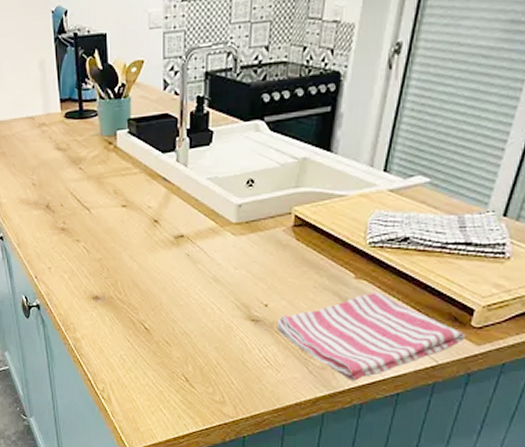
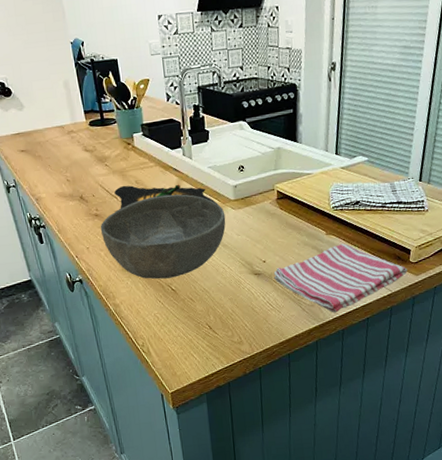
bowl: none [66,210,222,314] -> present [100,194,226,279]
tequila: none [85,195,215,229] -> present [114,184,219,213]

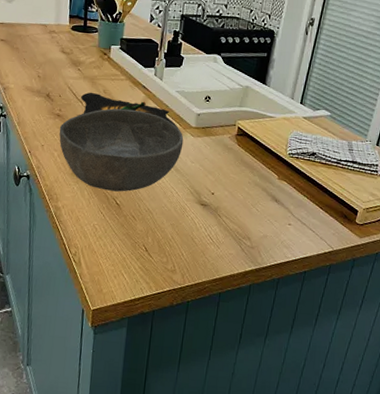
dish towel: present [274,243,407,313] -> none [219,191,352,260]

